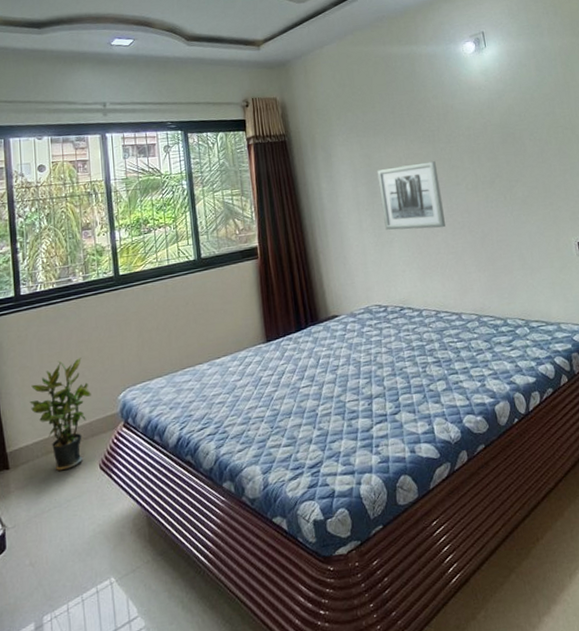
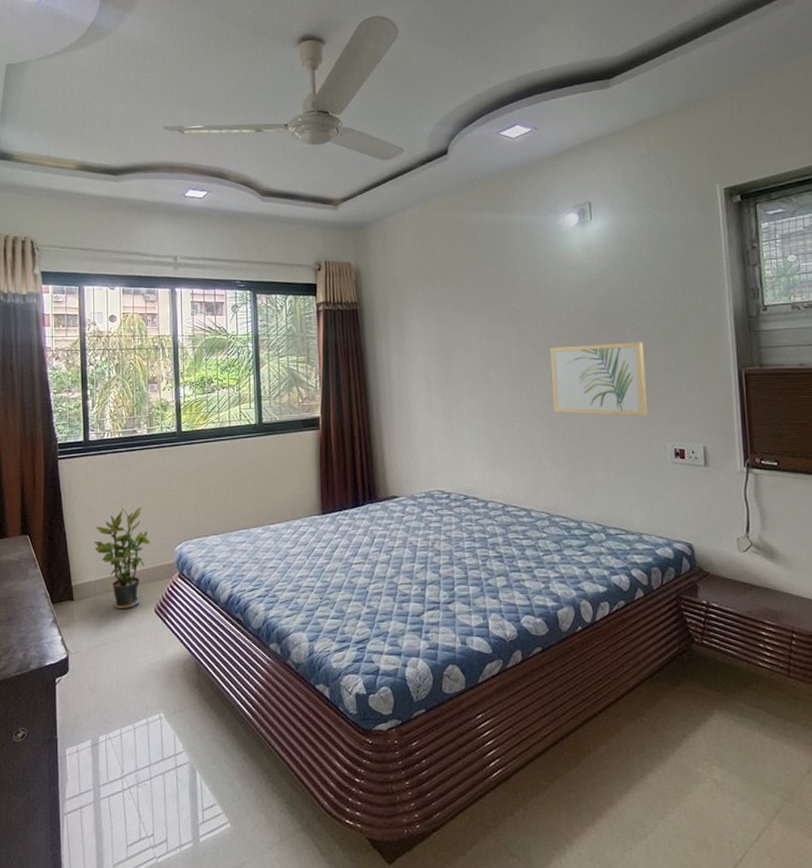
wall art: present [377,161,445,230] -> none [453,344,523,418]
wall art: none [463,150,553,221] -> present [550,342,648,417]

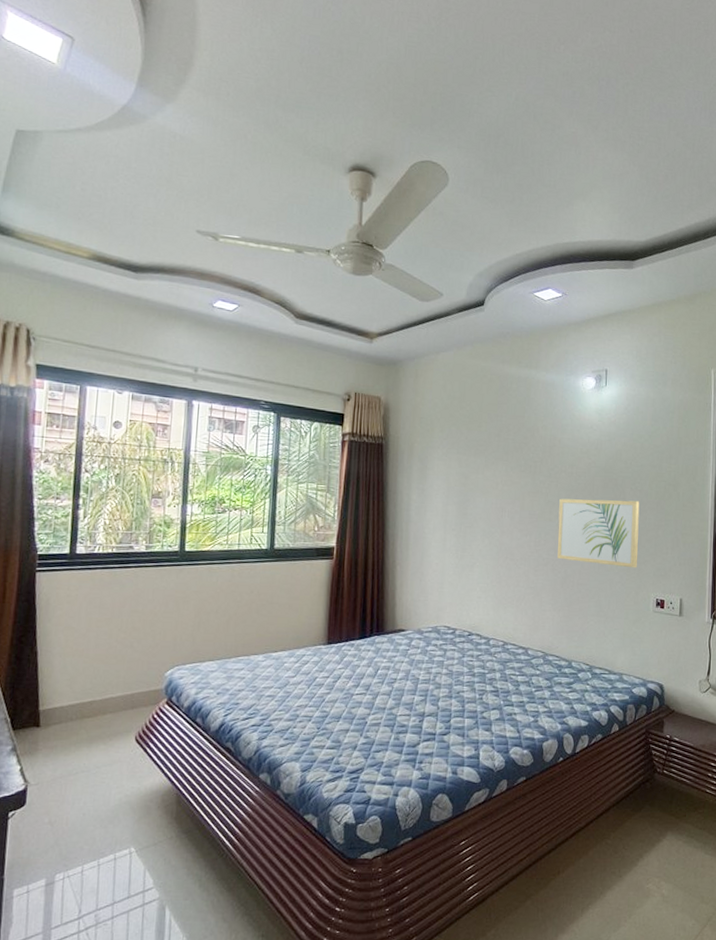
potted plant: present [94,507,150,610] -> none [70,627,137,737]

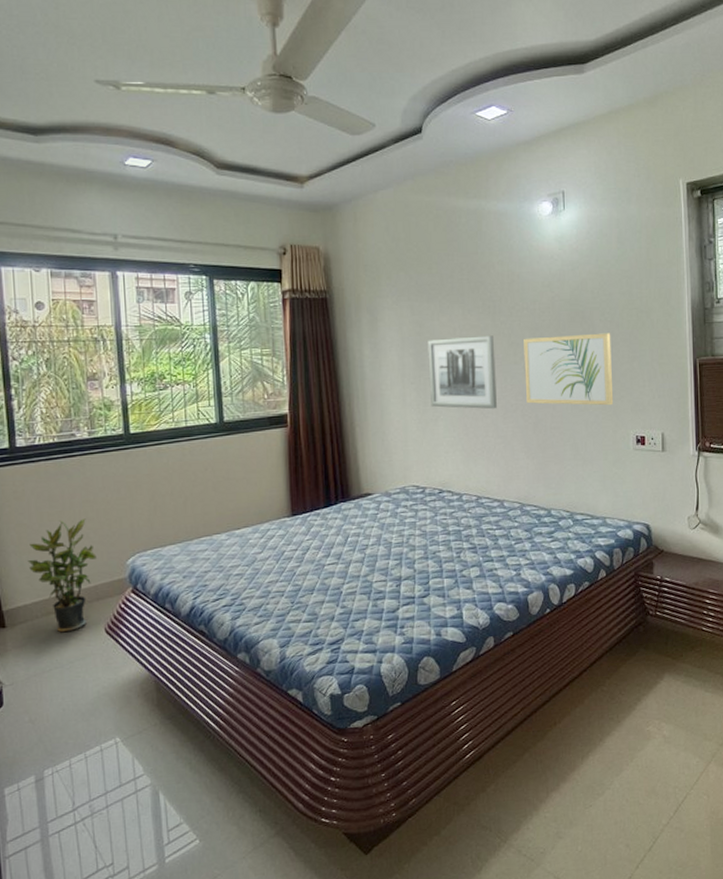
potted plant: none [70,627,137,737] -> present [27,518,97,633]
wall art: none [468,491,533,561] -> present [427,335,497,409]

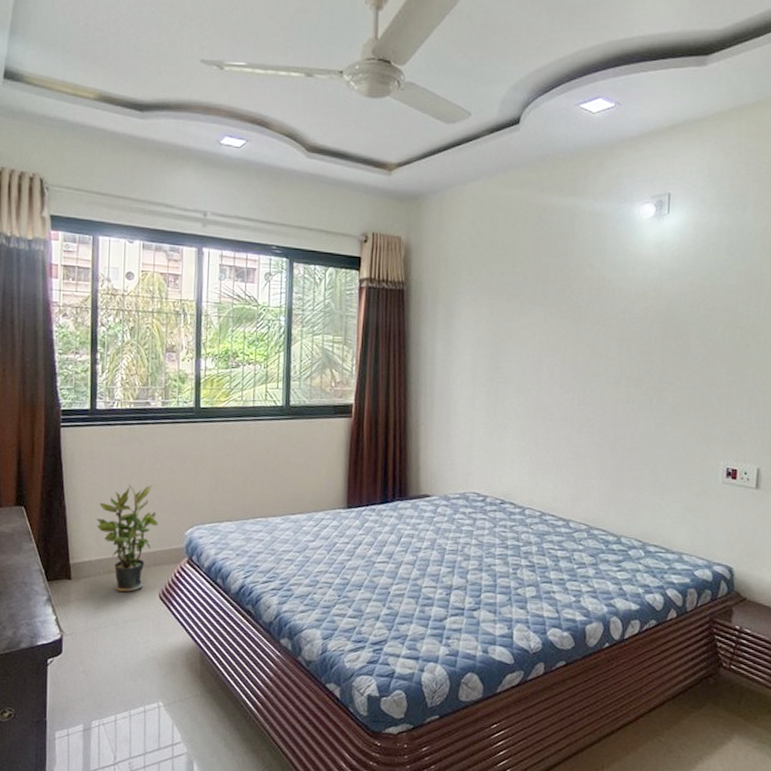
wall art: present [427,335,497,409] -> none [501,342,576,422]
wall art: present [524,333,614,406] -> none [605,349,709,432]

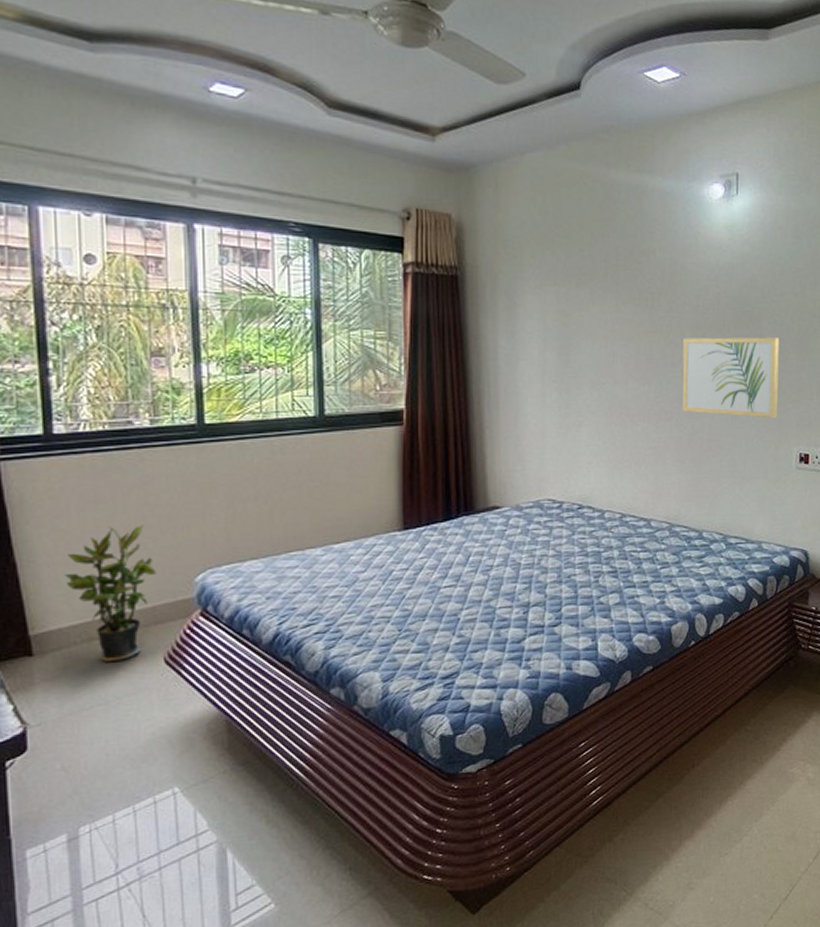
wall art: none [605,349,709,432] -> present [682,337,780,419]

